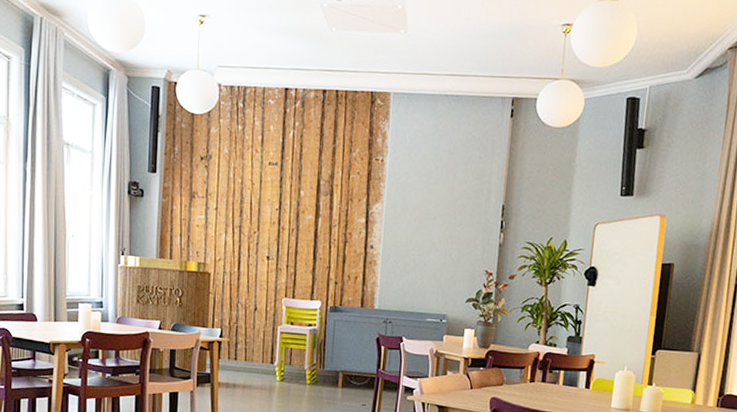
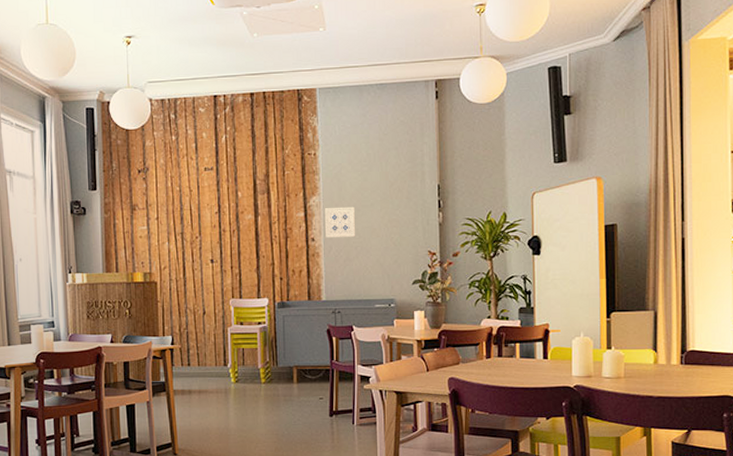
wall art: none [385,216,417,249] -> present [325,206,356,237]

